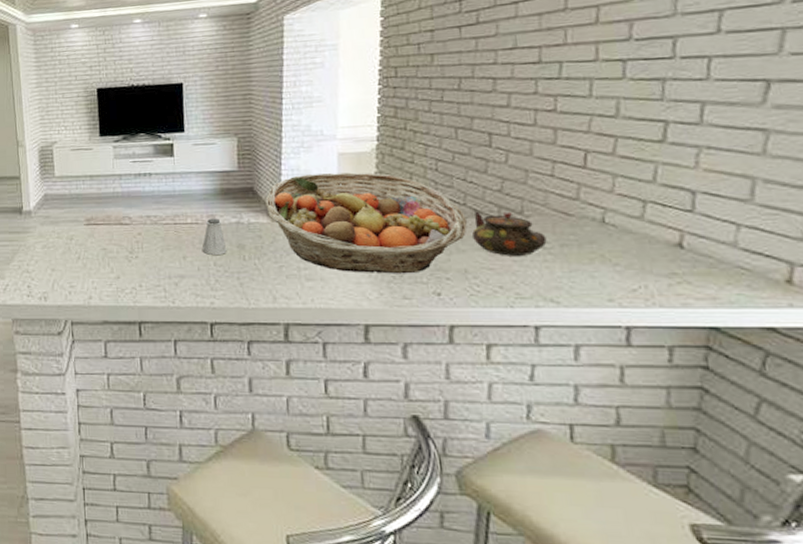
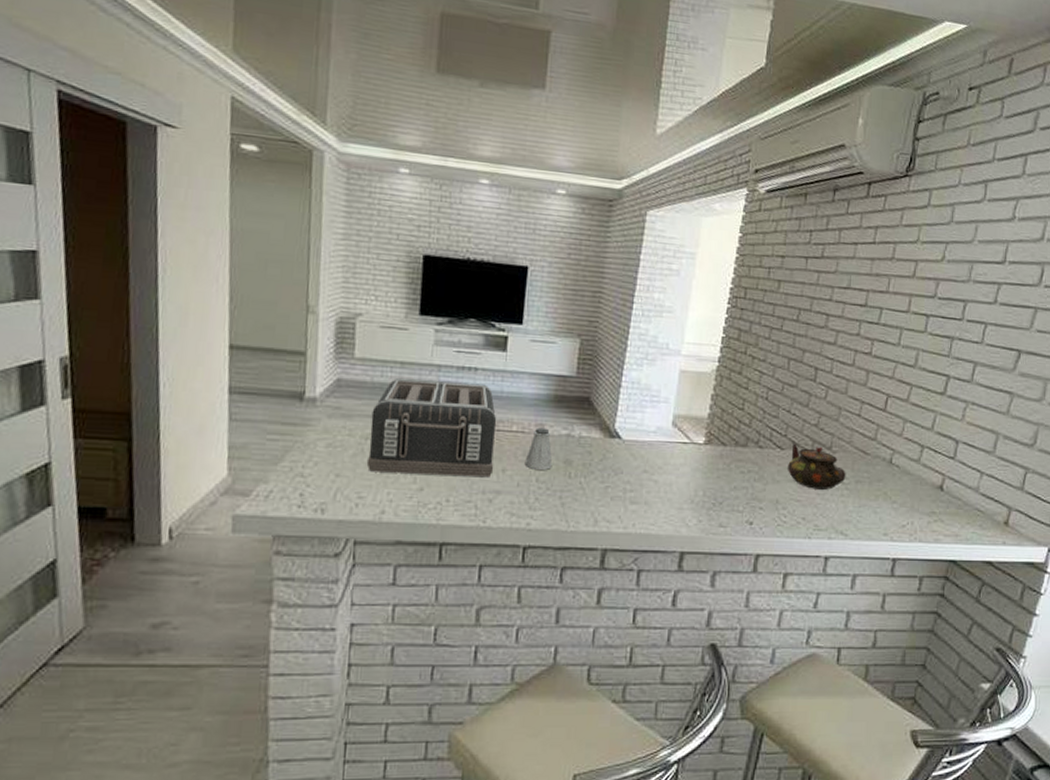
toaster: none [72,186,176,266] -> present [367,377,497,478]
fruit basket: present [265,172,468,274] -> none [600,389,786,502]

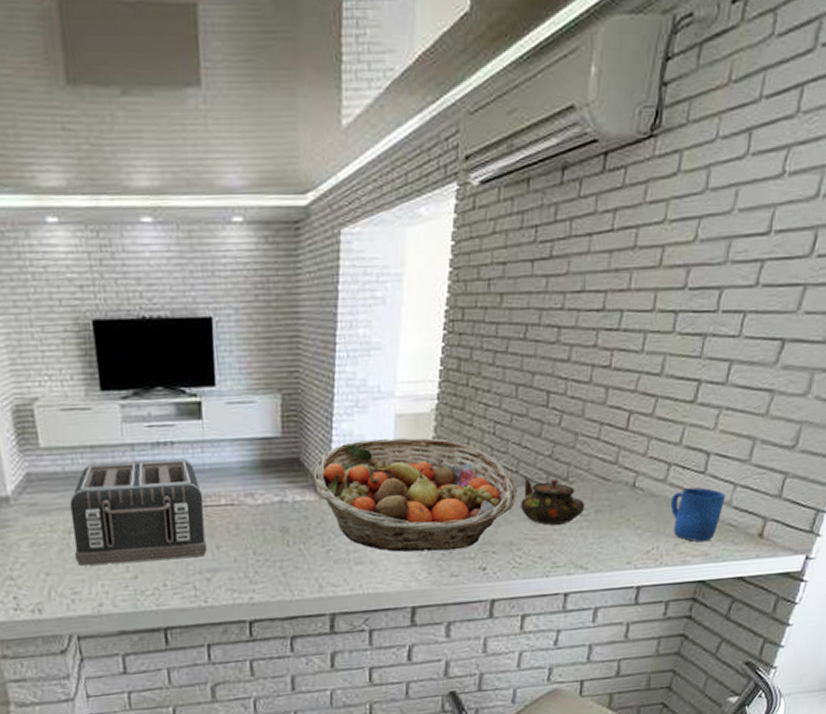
saltshaker: present [524,427,553,470] -> none [238,497,269,542]
fruit basket: none [600,389,786,502] -> present [313,437,518,552]
mug: none [924,471,973,523] -> present [670,487,726,542]

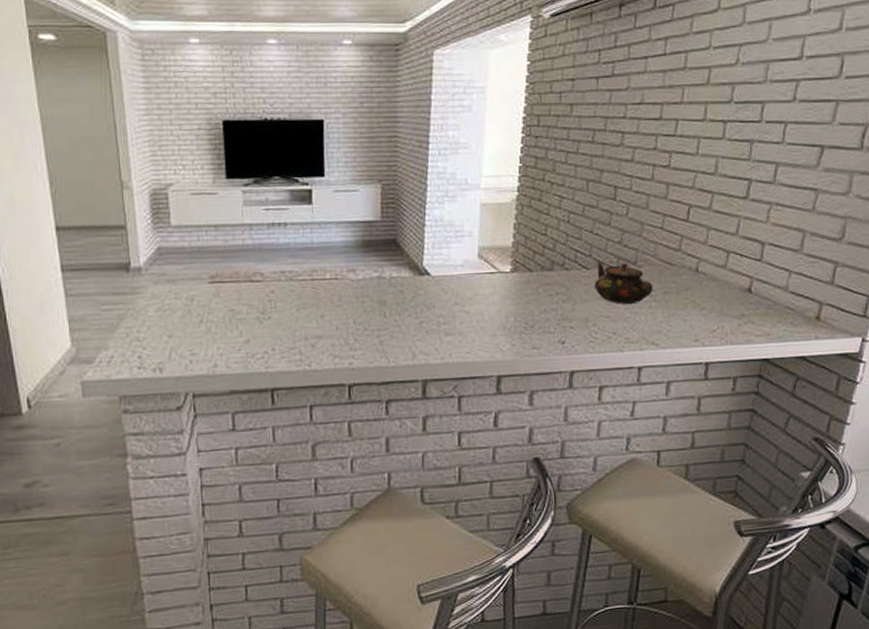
toaster: present [69,458,208,566] -> none [193,237,313,330]
fruit basket: present [313,437,518,552] -> none [408,224,592,325]
mug: present [670,487,726,542] -> none [731,273,782,323]

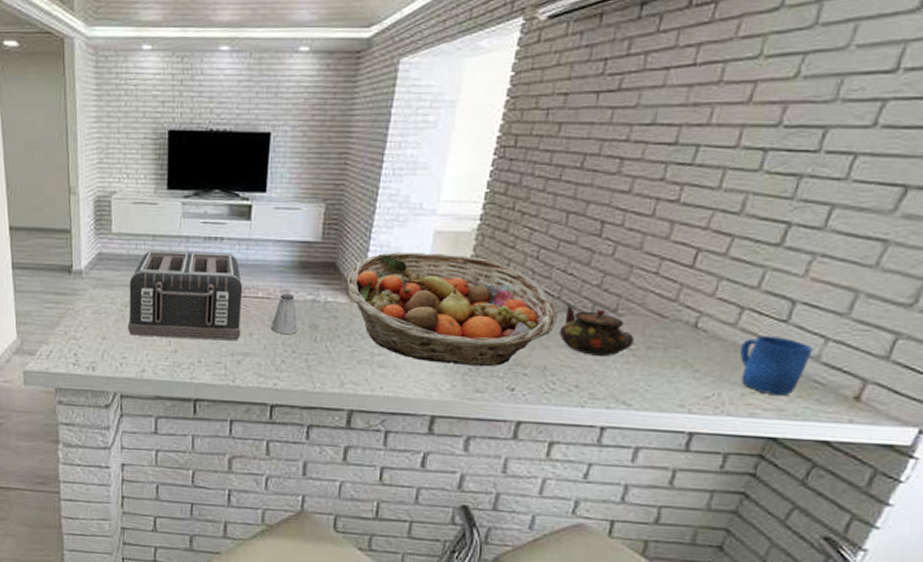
toaster: none [193,237,313,330] -> present [128,249,243,341]
saltshaker: none [341,272,368,313] -> present [270,293,298,334]
fruit basket: none [408,224,592,325] -> present [347,252,559,367]
mug: none [731,273,782,323] -> present [739,336,813,396]

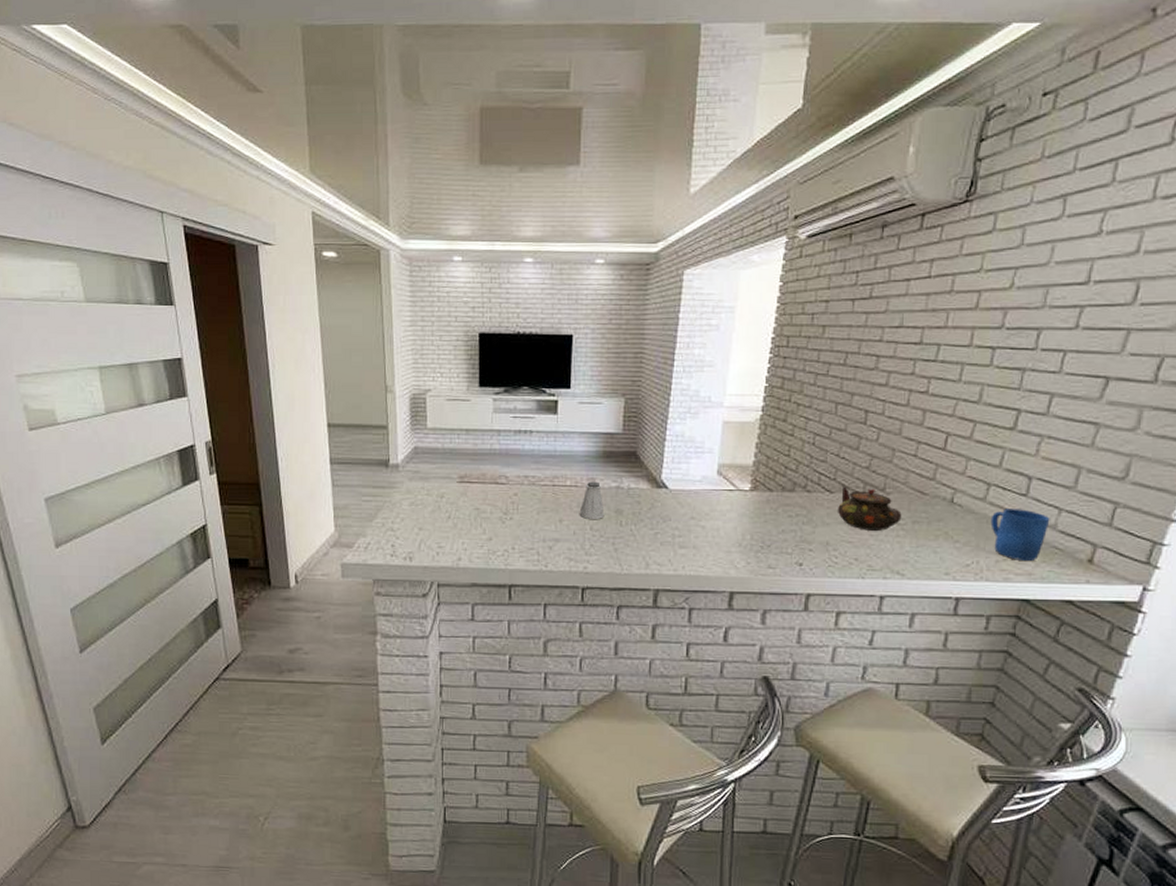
toaster: present [128,249,243,341] -> none [444,443,552,528]
fruit basket: present [347,252,559,367] -> none [647,441,835,544]

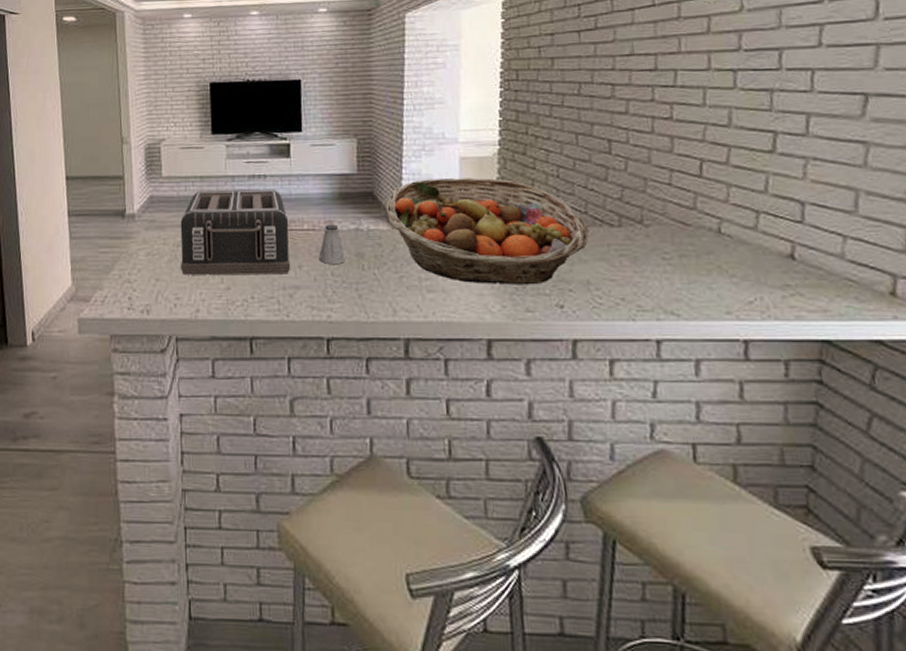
toaster: none [444,443,552,528] -> present [180,189,291,275]
fruit basket: none [647,441,835,544] -> present [386,178,589,285]
teapot: present [837,485,902,531] -> none [593,218,667,267]
mug: present [990,509,1050,562] -> none [766,237,836,297]

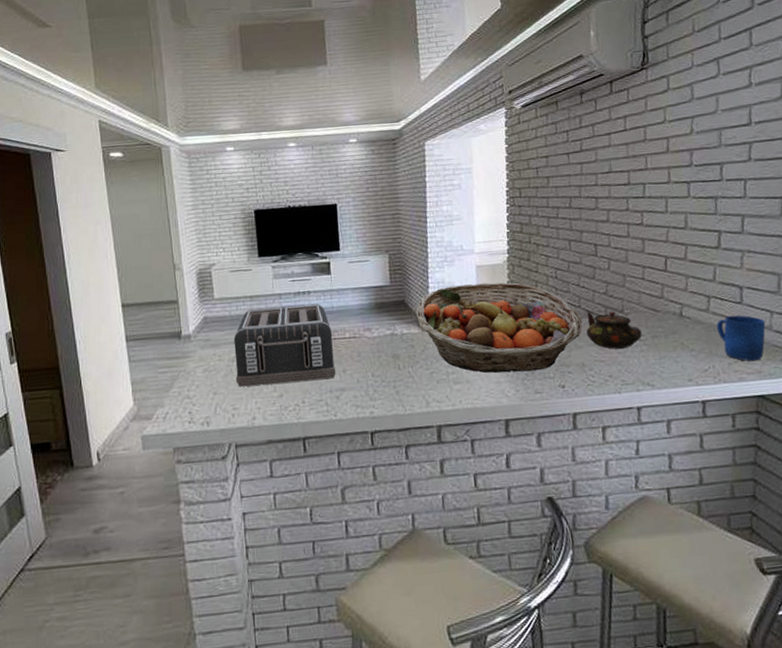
saltshaker: present [318,224,345,264] -> none [360,331,383,367]
teapot: none [593,218,667,267] -> present [586,311,642,349]
mug: none [766,237,836,297] -> present [716,315,766,362]

